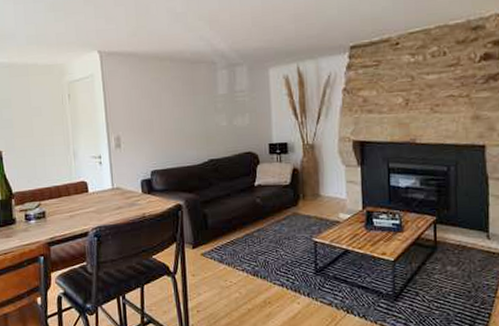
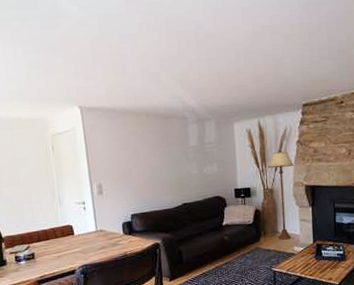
floor lamp: none [308,99,339,205] -> present [267,150,294,240]

